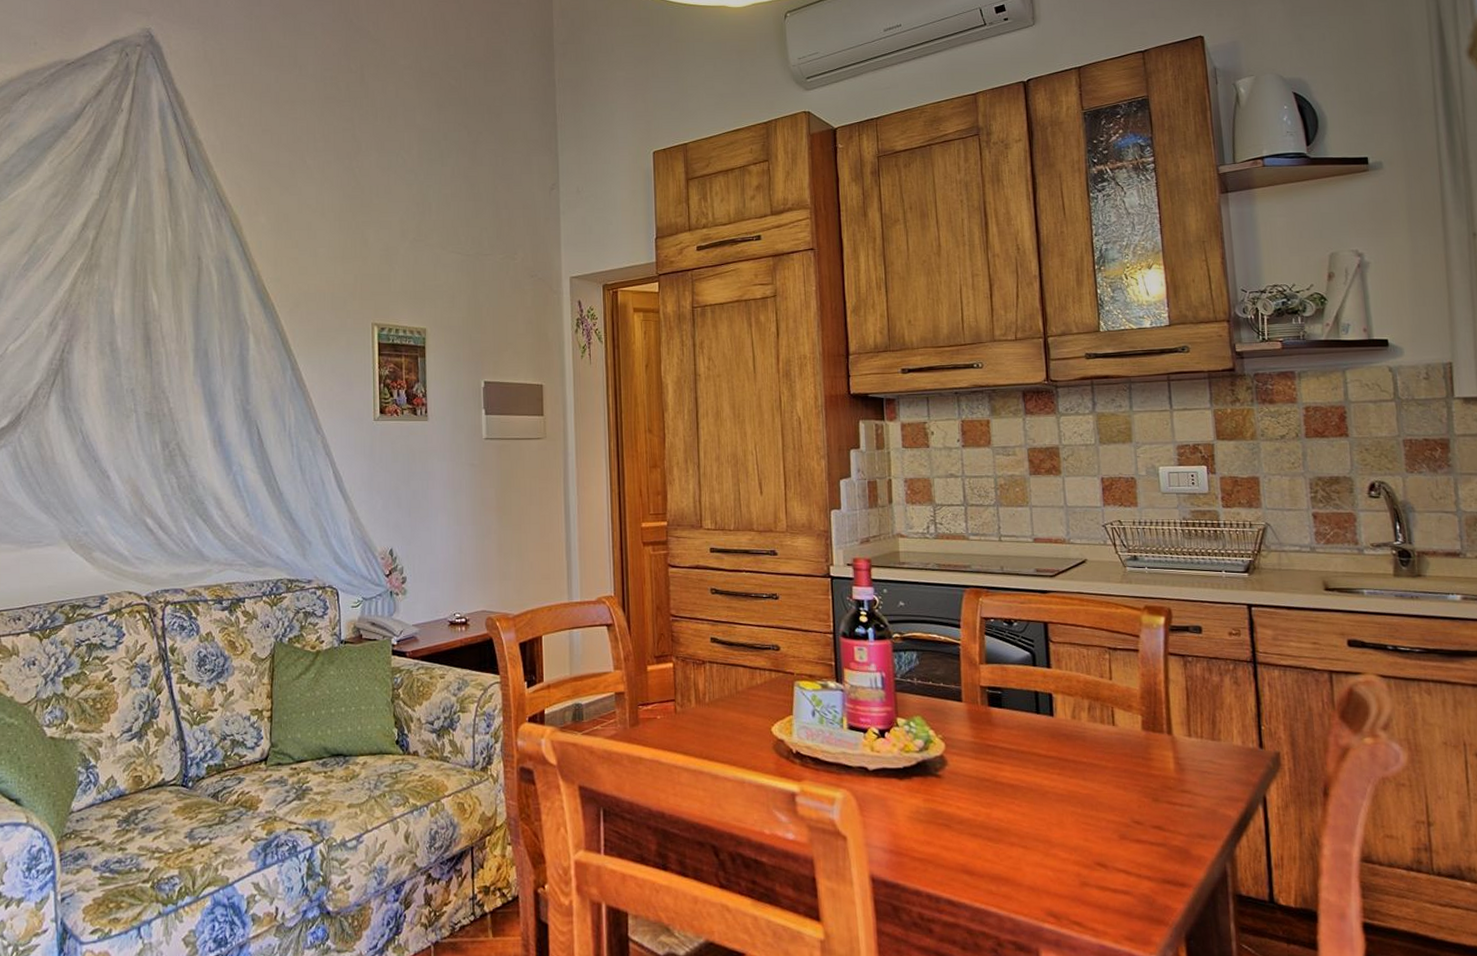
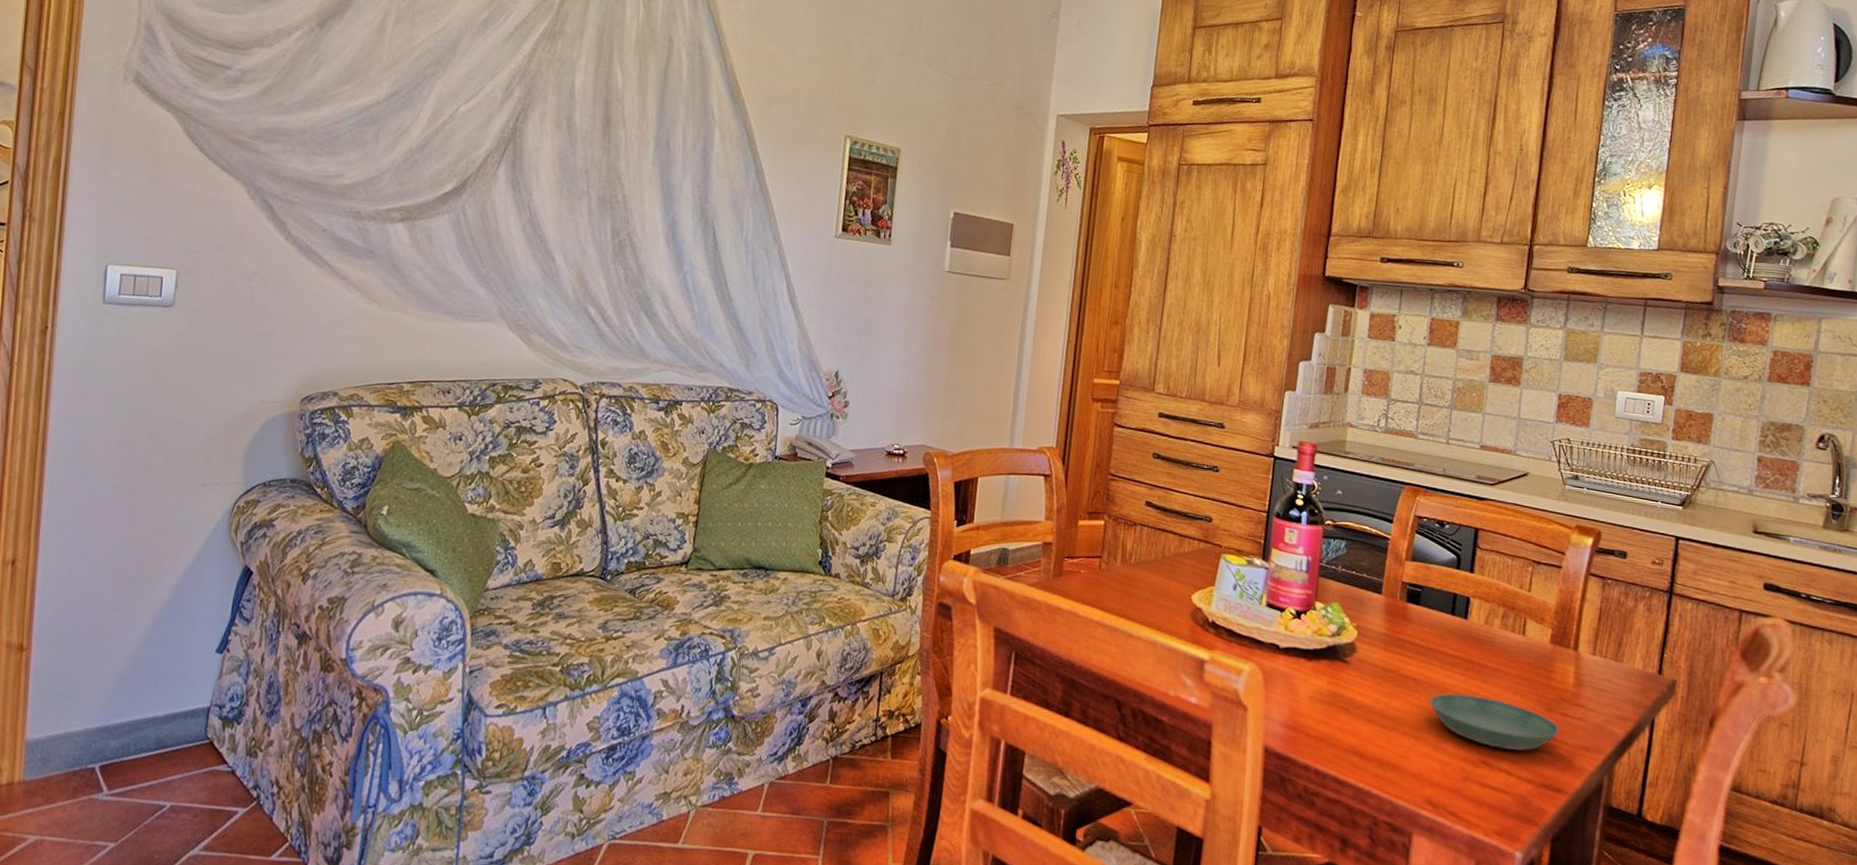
saucer: none [1030,794,1171,848] -> present [1429,693,1560,752]

